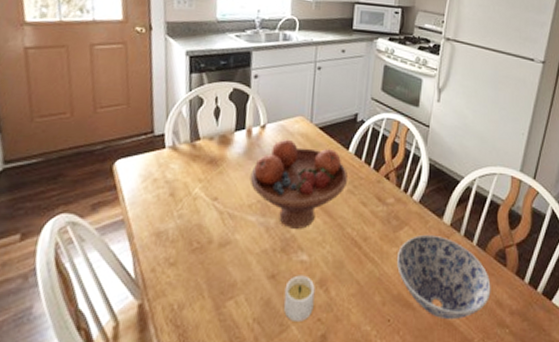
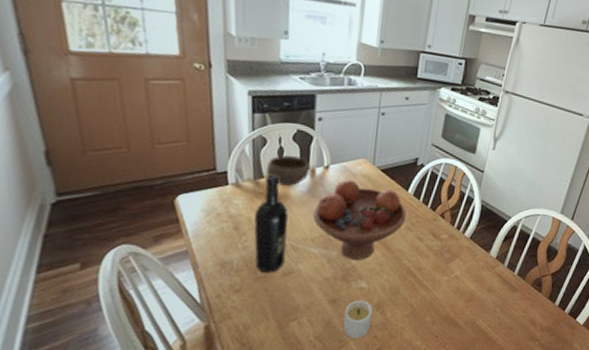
wine bottle: none [190,135,225,244] -> present [254,174,288,273]
bowl: none [203,115,247,148] -> present [266,155,310,186]
bowl: present [396,234,491,320] -> none [446,265,527,336]

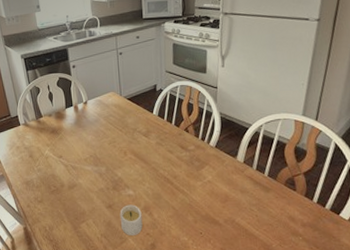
wine bottle: present [254,174,288,273] -> none [42,113,68,187]
bowl: present [266,155,310,186] -> none [43,98,74,121]
fruit bowl: present [313,179,407,260] -> none [82,110,156,173]

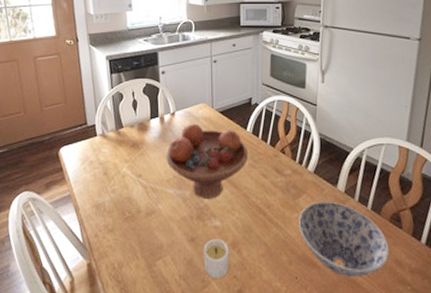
fruit bowl: none [82,110,156,173] -> present [166,123,249,199]
bowl: none [201,170,284,232] -> present [298,201,390,278]

